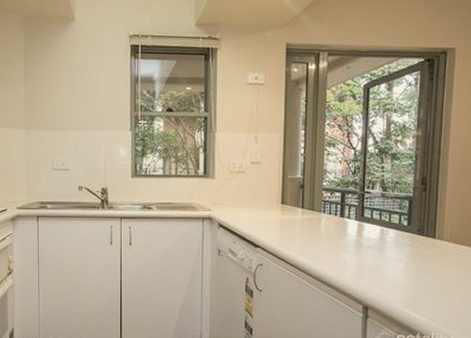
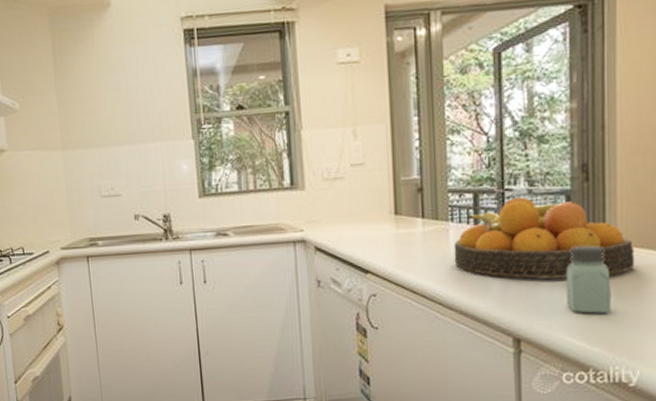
fruit bowl: none [323,199,456,263] -> present [453,197,635,279]
saltshaker: none [404,240,437,292] -> present [566,246,611,314]

